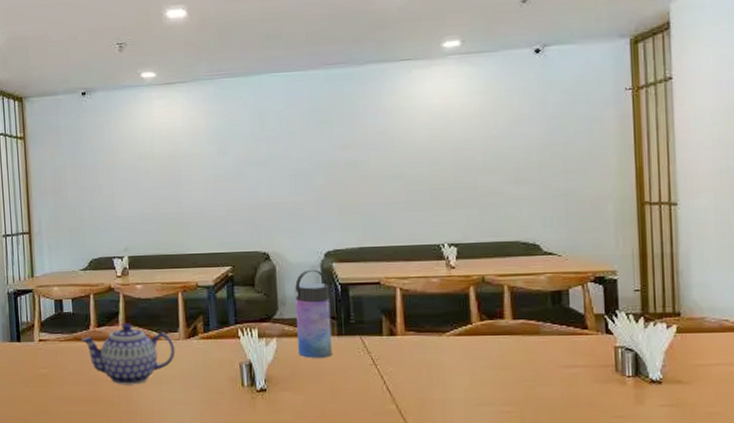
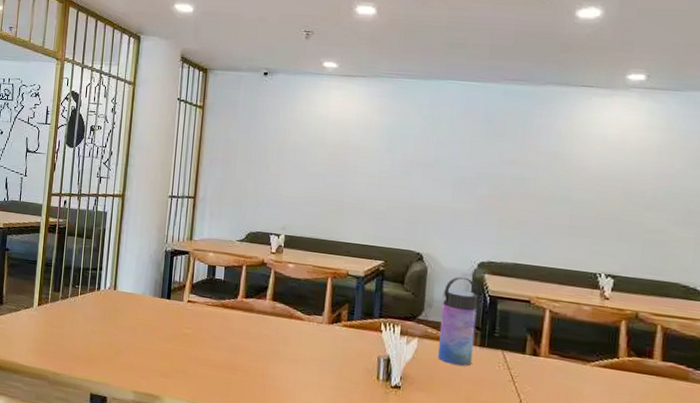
teapot: present [80,323,176,385] -> none [227,298,317,360]

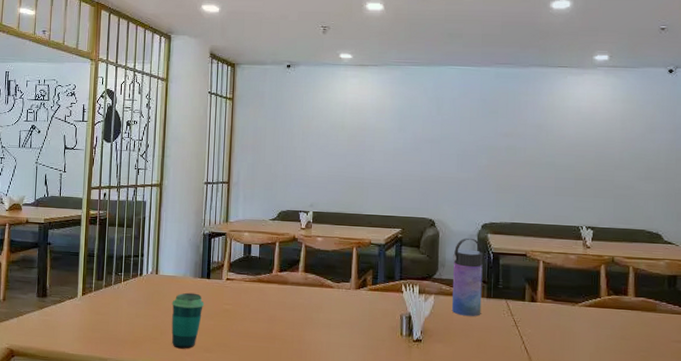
cup: none [127,312,163,372] -> present [171,292,205,349]

